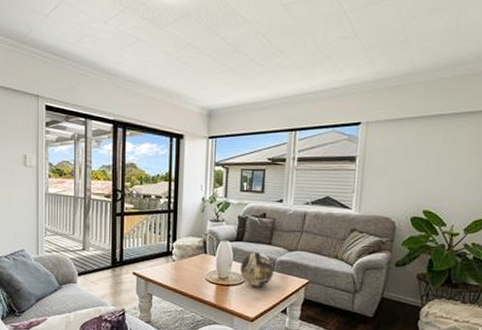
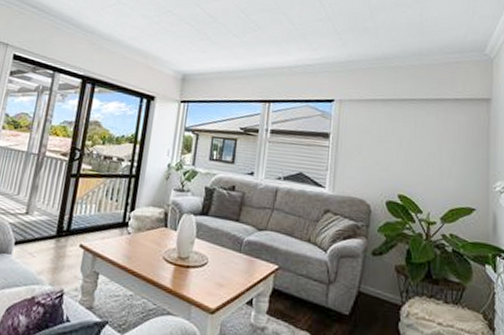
decorative bowl: present [240,253,275,287] -> none [203,230,241,271]

